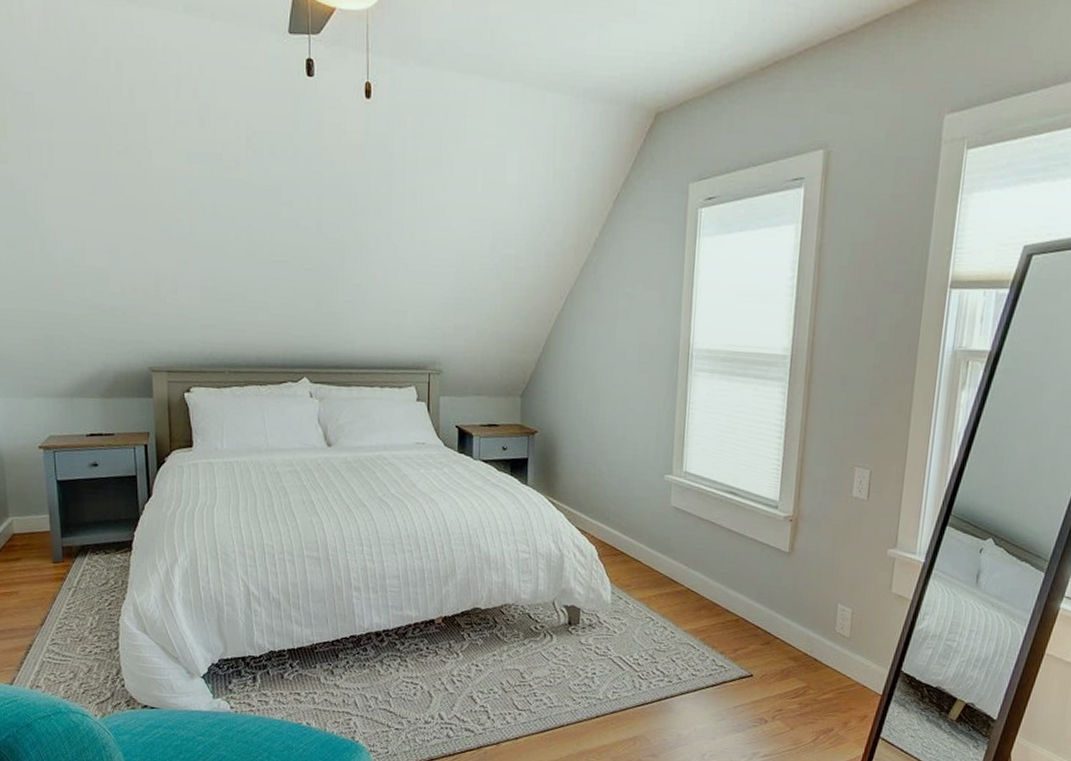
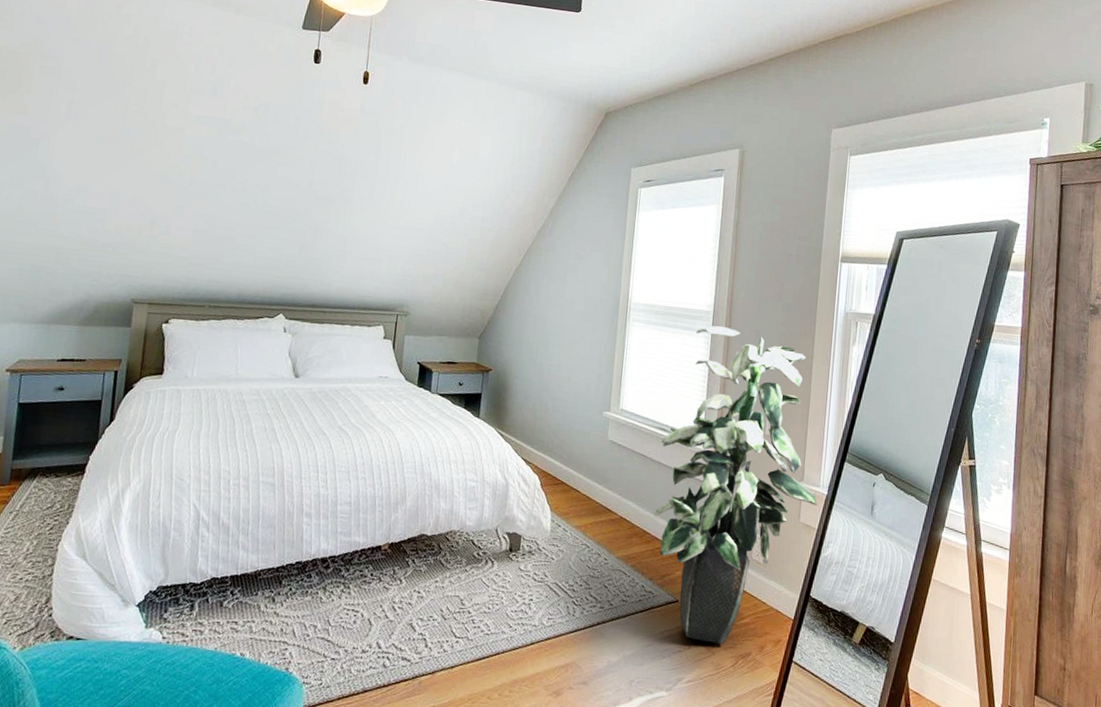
indoor plant: none [724,373,912,719] -> present [653,326,817,644]

